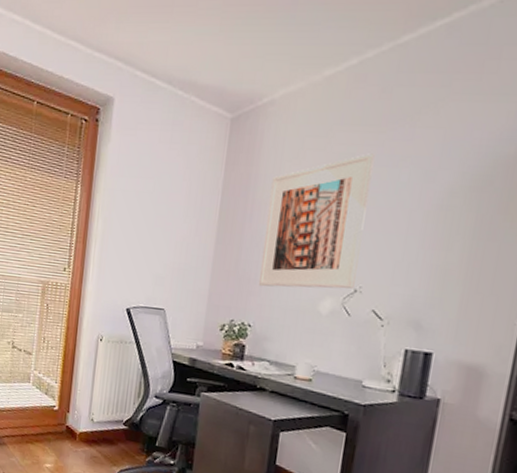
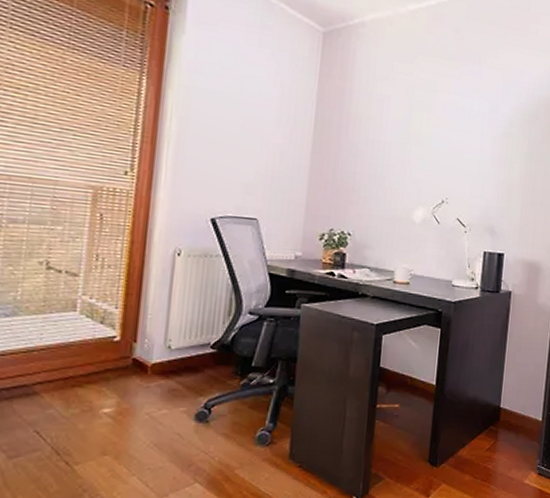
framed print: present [258,153,375,289] -> none [356,83,453,200]

